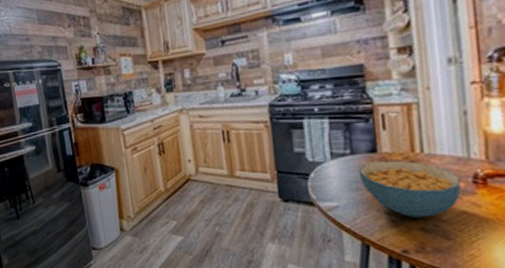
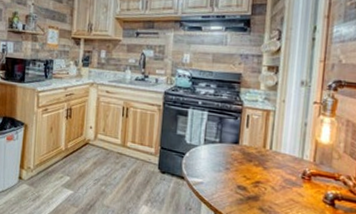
cereal bowl: present [358,160,462,218] -> none [222,151,294,200]

